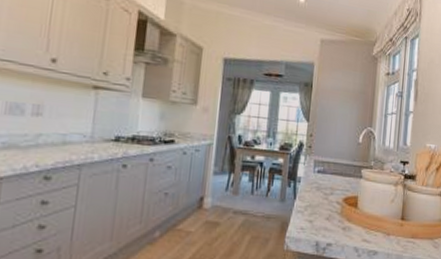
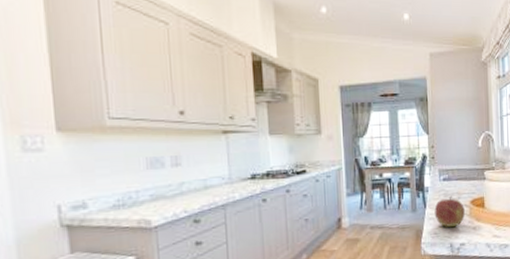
apple: none [303,190,336,225] -> present [434,195,465,228]

